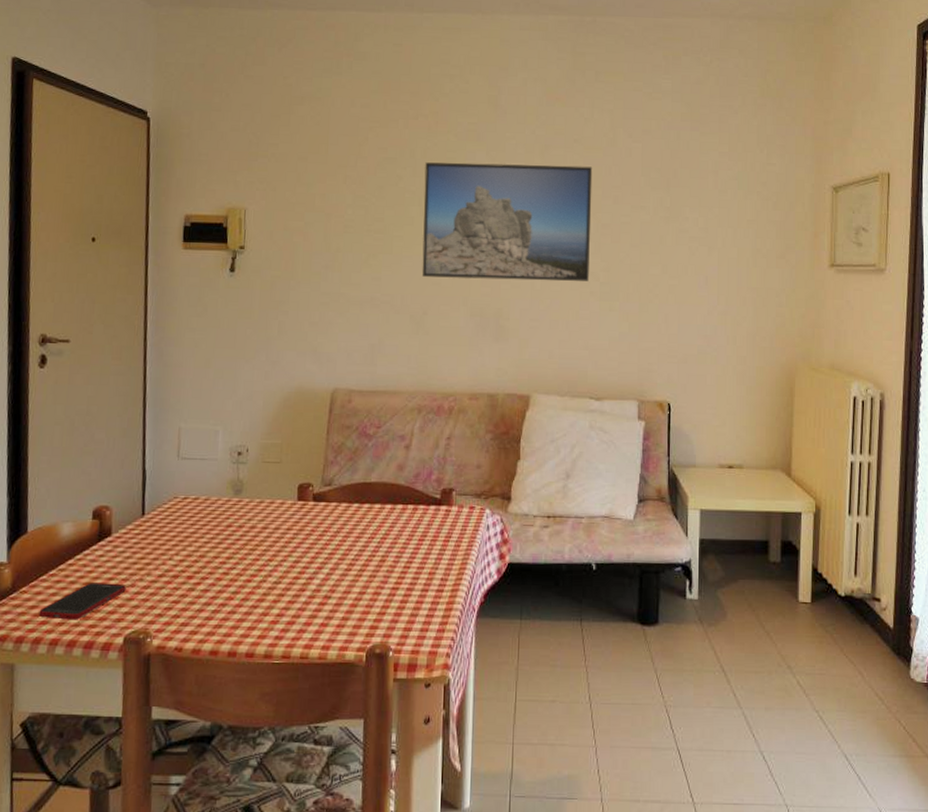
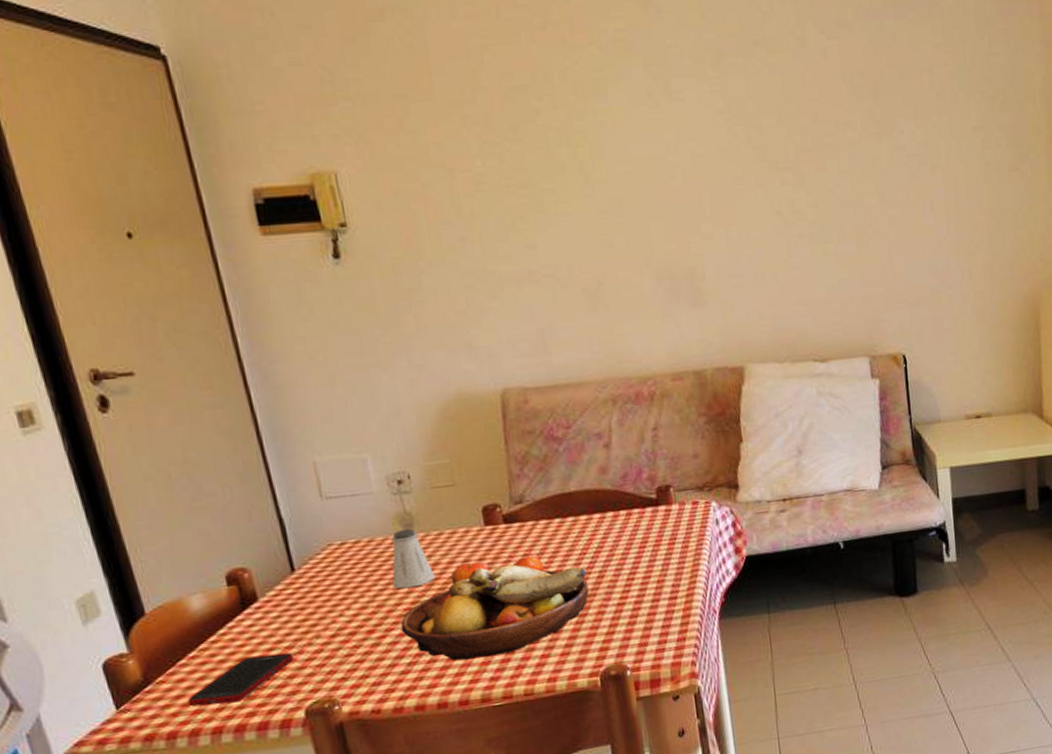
fruit bowl: none [214,530,372,617] -> present [400,555,590,661]
saltshaker: none [215,493,250,545] -> present [391,528,435,589]
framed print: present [421,162,593,282] -> none [566,76,795,238]

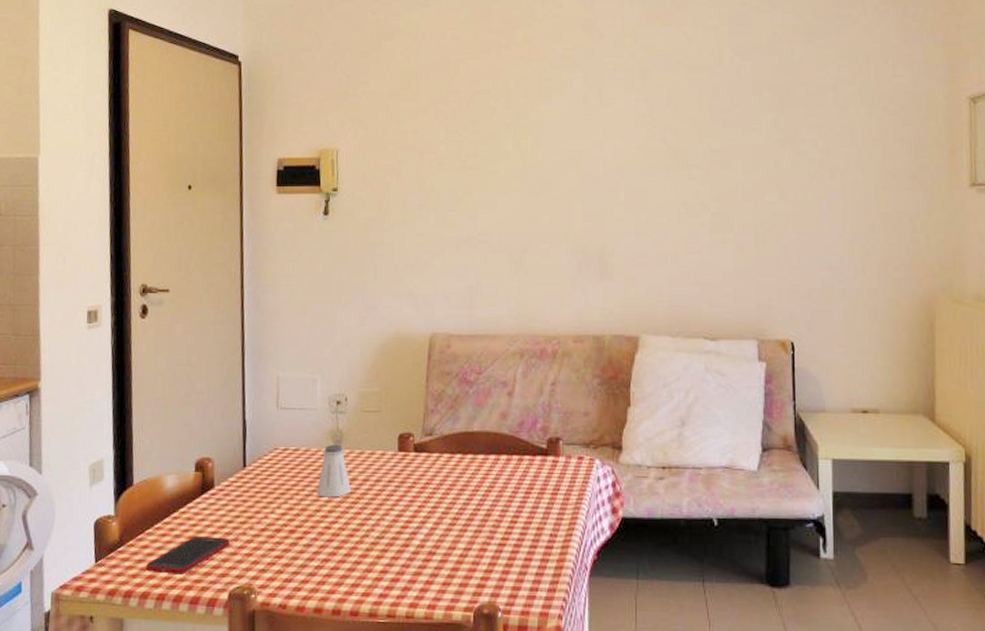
fruit bowl: present [400,555,590,661] -> none [316,482,476,574]

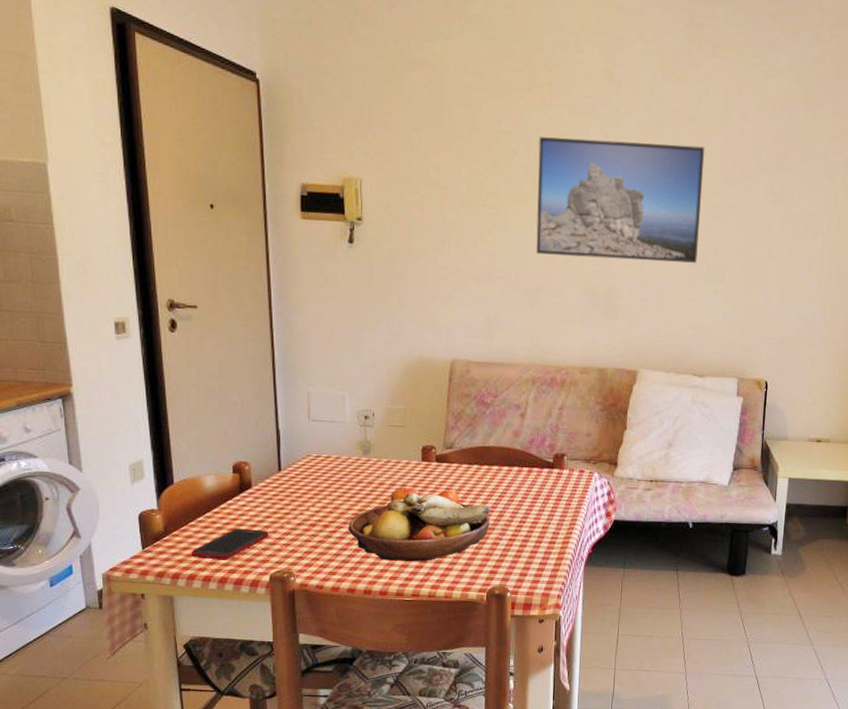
saltshaker: present [316,444,351,498] -> none [347,453,379,499]
fruit bowl: none [316,482,476,574] -> present [348,487,491,562]
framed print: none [519,88,699,213] -> present [536,137,705,263]

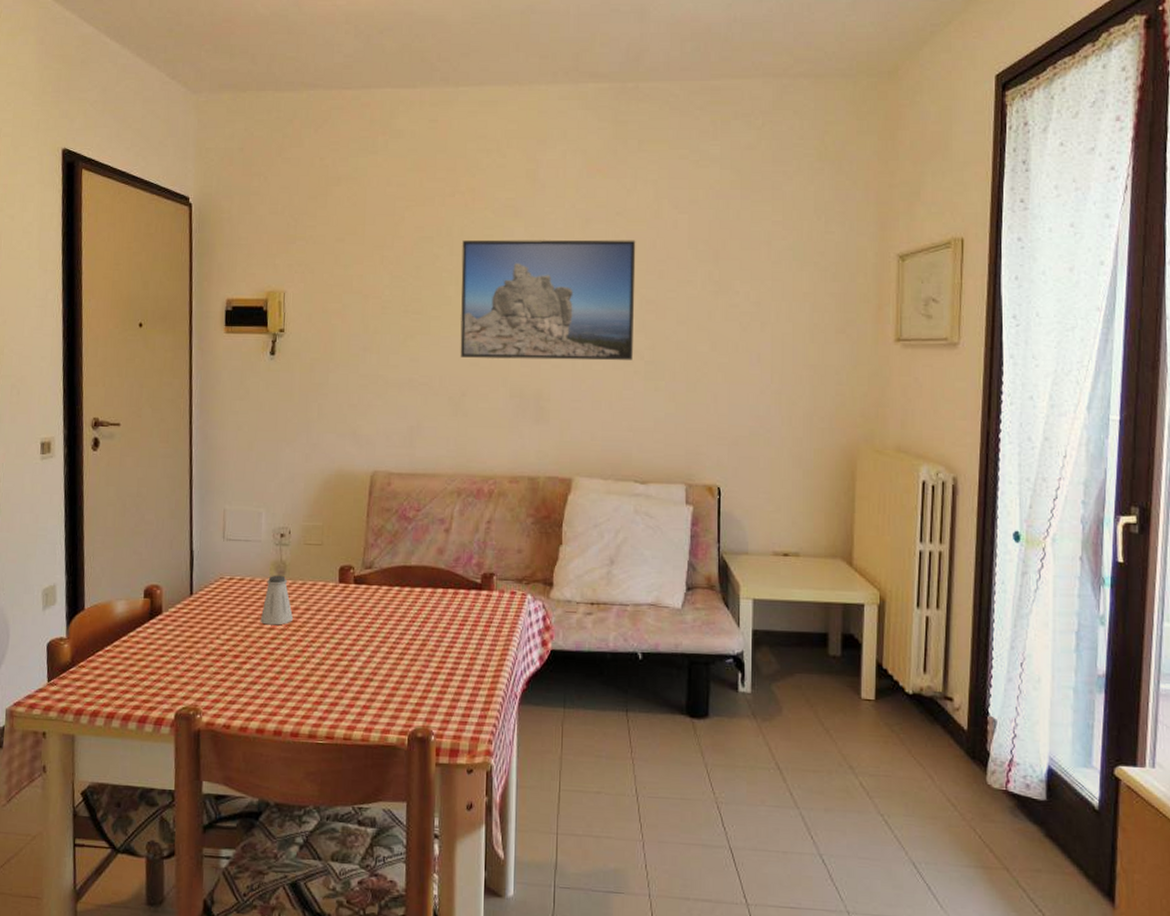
cell phone: present [191,529,269,560] -> none [96,659,177,695]
saltshaker: none [347,453,379,499] -> present [260,575,293,625]
fruit bowl: present [348,487,491,562] -> none [259,612,413,698]

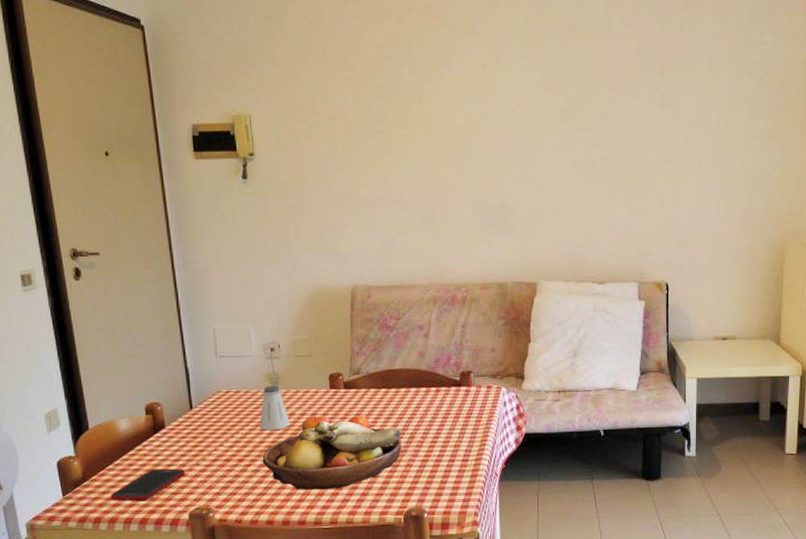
cell phone: none [96,659,177,695] -> present [110,469,185,502]
fruit bowl: none [259,612,413,698] -> present [262,415,402,490]
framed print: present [460,239,636,361] -> none [422,54,588,174]

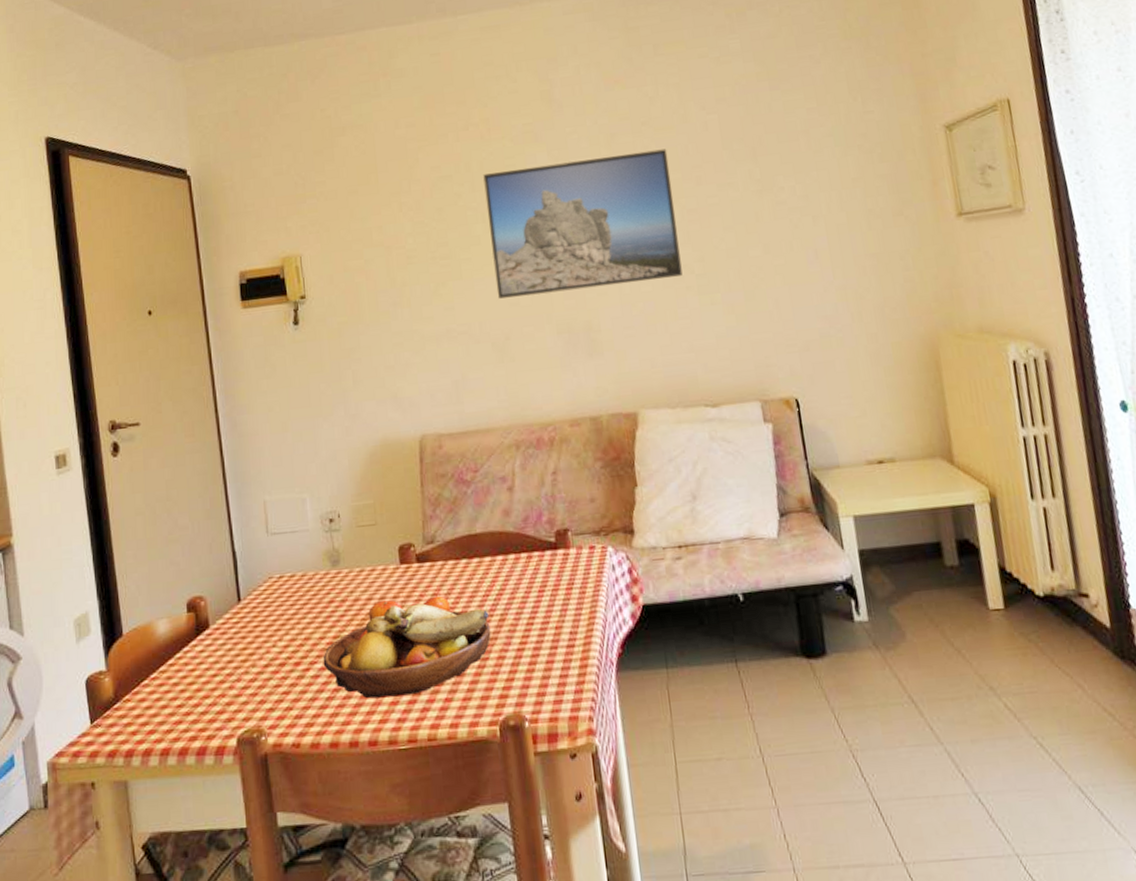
cell phone: present [110,469,185,502] -> none [145,679,232,727]
saltshaker: present [259,385,290,431] -> none [318,564,354,623]
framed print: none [422,54,588,174] -> present [483,149,683,299]

